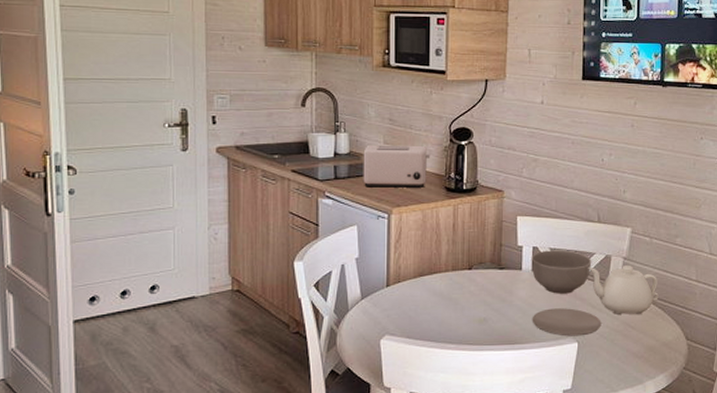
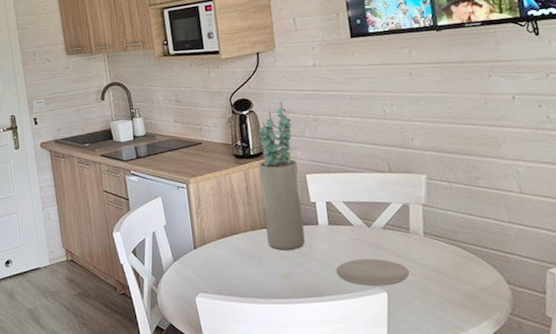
toaster: present [363,145,431,188] -> none [157,119,217,163]
vase: none [467,135,511,294] -> present [259,101,305,251]
bowl: present [531,250,592,294] -> none [325,202,390,246]
teapot: present [588,266,659,315] -> none [386,212,469,262]

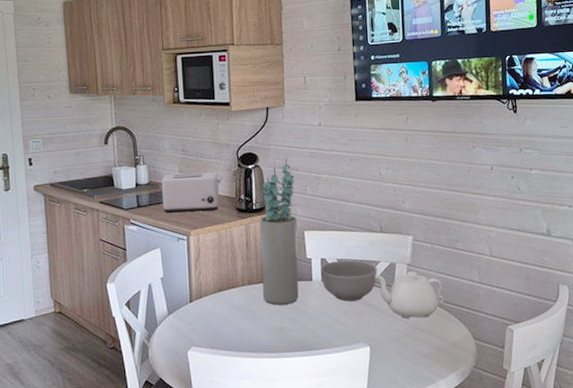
toaster: none [157,119,217,163] -> present [161,171,222,213]
bowl: none [325,202,390,246] -> present [320,260,378,302]
plate: present [335,258,410,287] -> none [325,314,391,341]
teapot: none [386,212,469,262] -> present [374,271,444,318]

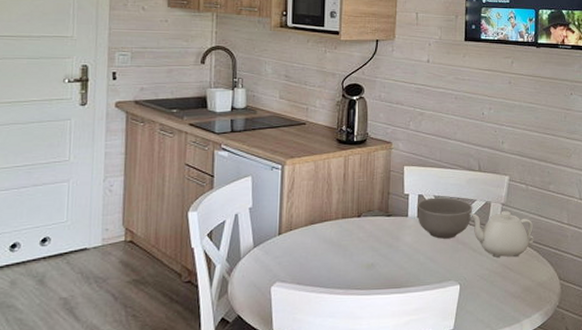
toaster: present [161,171,222,213] -> none [258,99,324,140]
vase: present [260,157,299,305] -> none [356,91,399,241]

